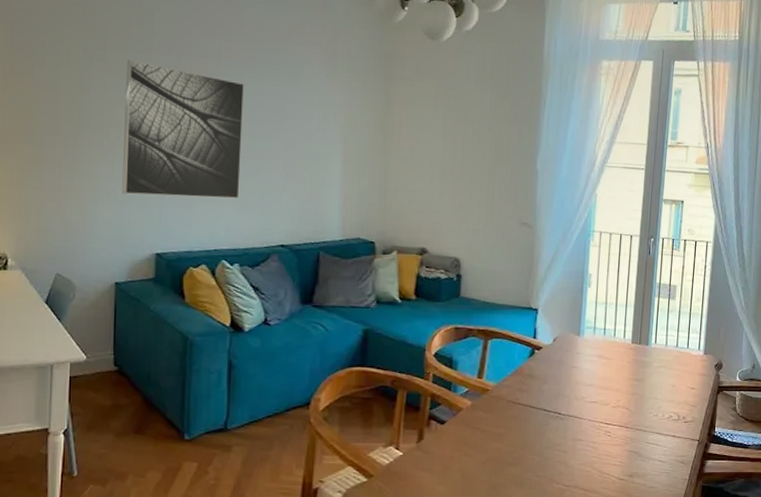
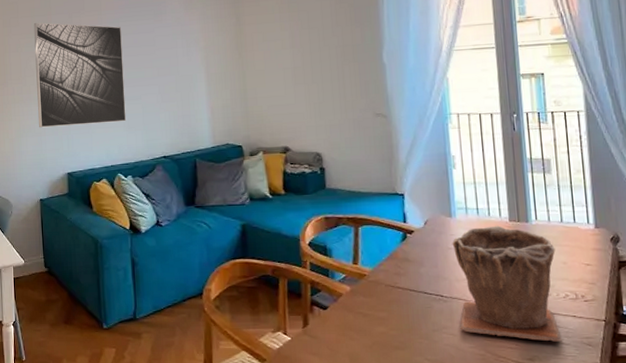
plant pot: none [572,347,668,459] -> present [452,225,562,342]

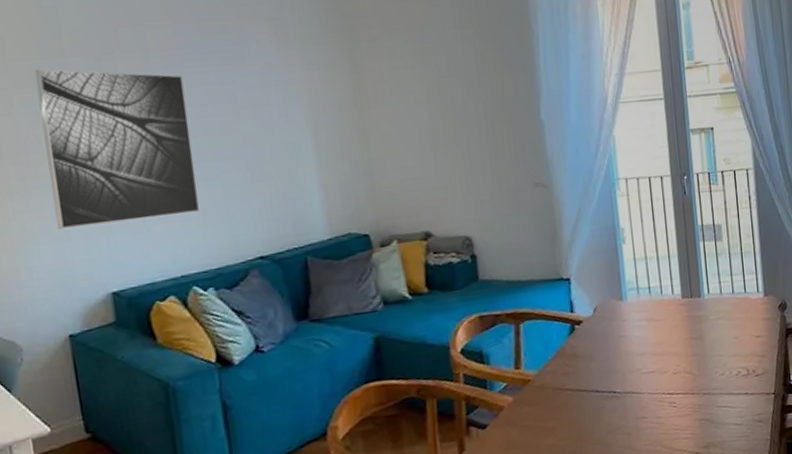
plant pot: present [452,225,562,342] -> none [624,304,735,429]

